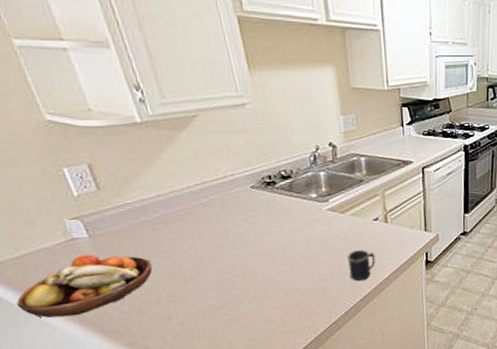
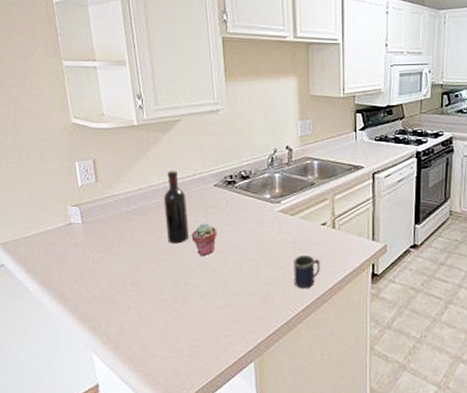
fruit bowl: present [17,254,153,318] -> none [20,238,124,295]
wine bottle: none [190,172,230,251] -> present [163,170,190,244]
potted succulent: none [231,227,262,260] -> present [191,223,217,256]

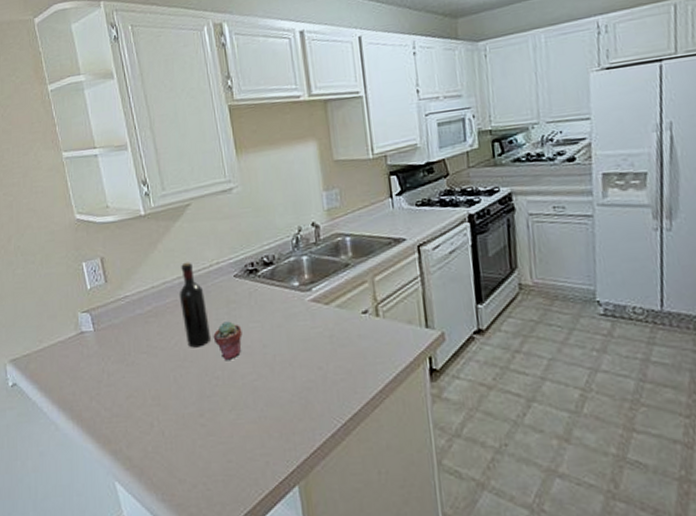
mug: present [294,255,320,289] -> none [333,351,366,394]

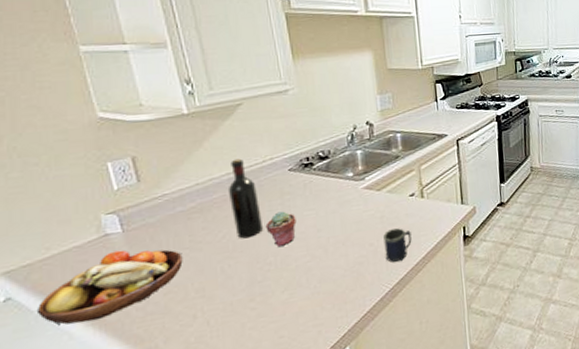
fruit bowl: none [34,348,142,416] -> present [38,249,183,325]
mug: none [333,351,366,394] -> present [383,228,412,263]

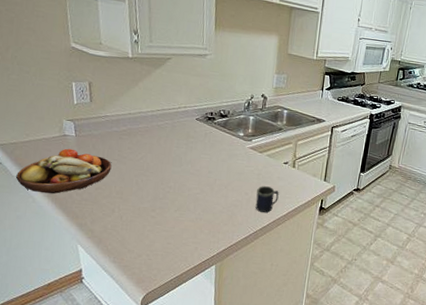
wine bottle: present [227,158,264,239] -> none [150,101,171,164]
potted succulent: present [265,211,297,247] -> none [172,150,195,177]

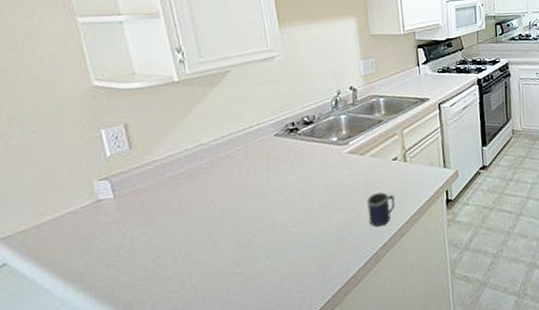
fruit bowl: present [16,148,112,194] -> none [32,215,172,290]

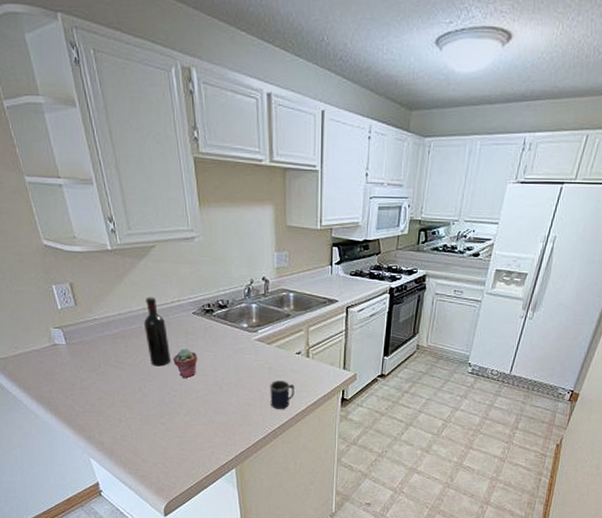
wine bottle: none [215,124,250,204] -> present [143,296,172,366]
potted succulent: none [252,176,282,212] -> present [173,349,198,378]

